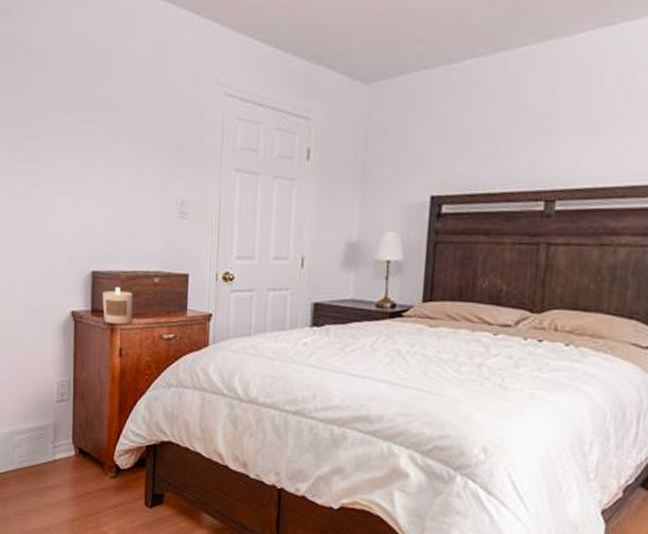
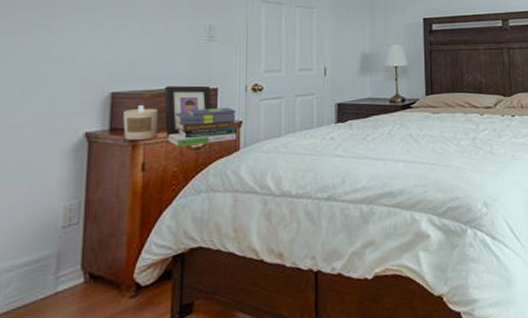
picture frame: none [138,268,183,324] -> present [164,85,212,137]
books: none [141,296,207,336] -> present [167,107,237,146]

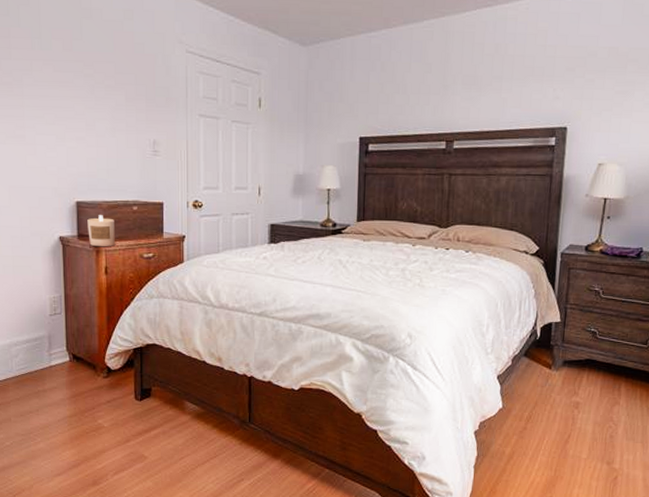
picture frame: present [164,85,212,137] -> none [119,198,159,245]
books: present [167,107,237,146] -> none [123,221,181,255]

